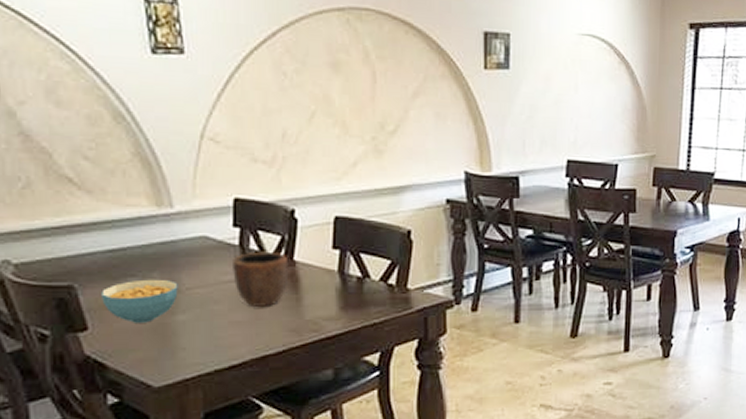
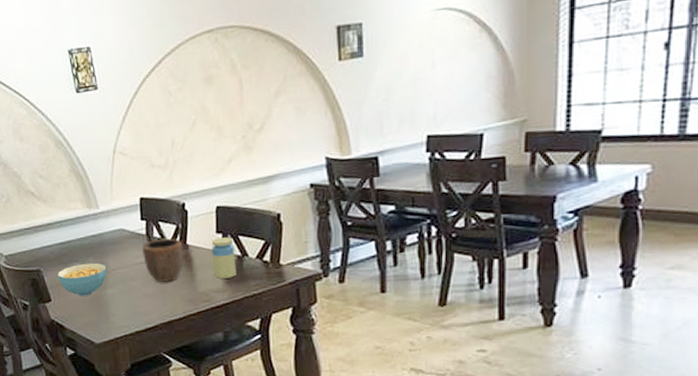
jar: none [325,254,355,304] -> present [211,237,237,279]

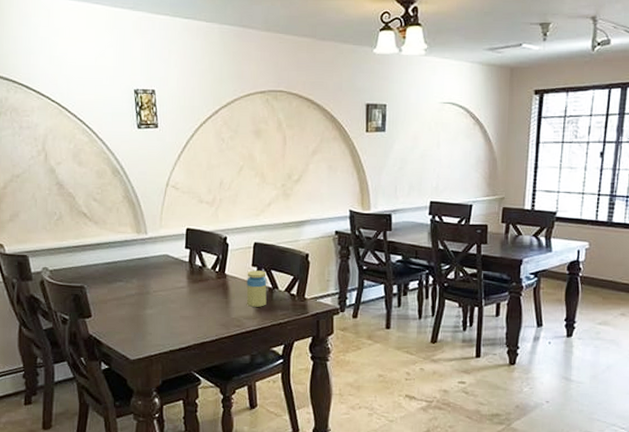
cereal bowl: present [58,263,107,296] -> none [101,283,149,314]
bowl: present [142,238,184,283] -> none [184,266,222,307]

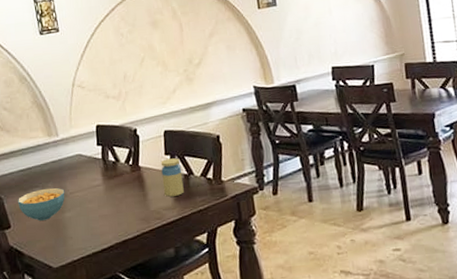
cereal bowl: none [101,283,149,314] -> present [18,187,65,221]

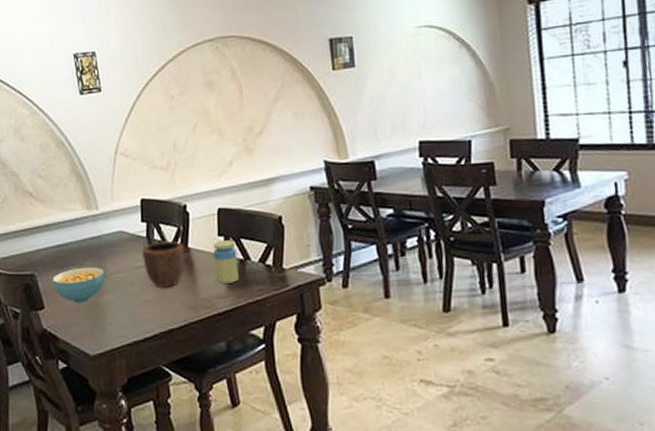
bowl: none [98,161,136,204] -> present [142,240,185,288]

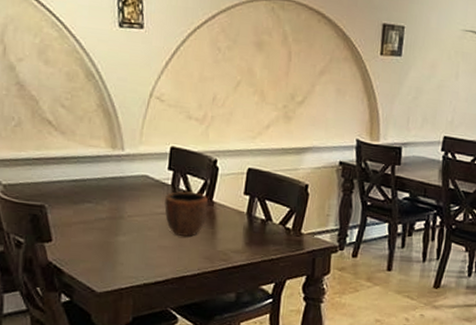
cereal bowl: present [53,267,105,303] -> none [64,205,122,240]
jar: present [213,240,239,284] -> none [235,199,260,240]

